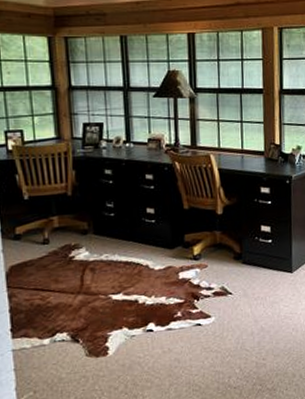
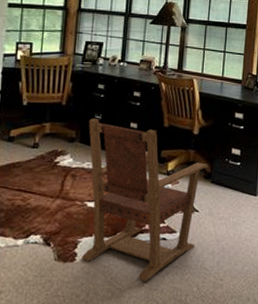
armchair: none [100,206,237,368] -> present [82,118,208,281]

